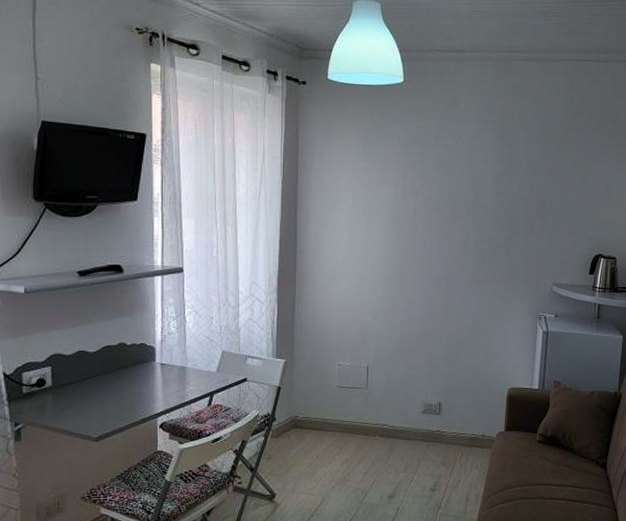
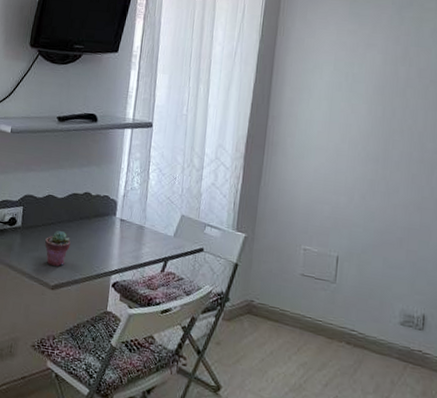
potted succulent: none [82,384,110,418] -> present [45,231,71,266]

